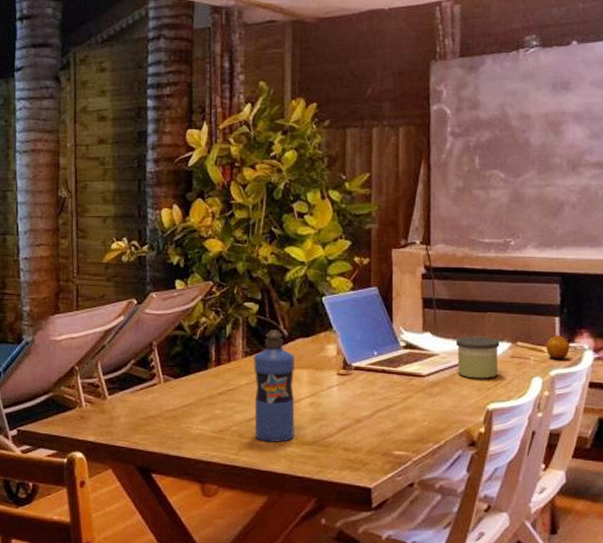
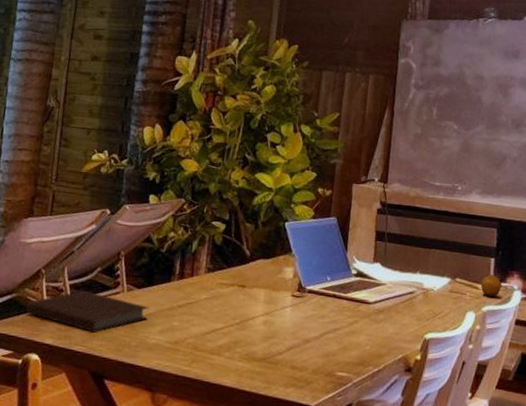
notebook: none [64,385,189,427] -> present [25,291,149,333]
water bottle: present [254,329,295,442] -> none [209,249,254,357]
candle: present [456,336,500,379] -> none [401,269,441,310]

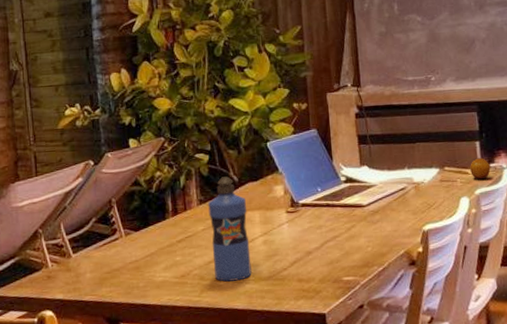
notebook: present [25,291,149,333] -> none [31,242,150,281]
water bottle: none [209,249,254,357] -> present [208,176,252,282]

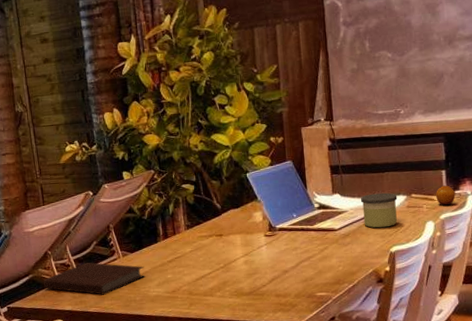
notebook: none [31,242,150,281] -> present [43,262,145,295]
water bottle: present [208,176,252,282] -> none [194,204,234,296]
candle: none [391,165,430,204] -> present [361,193,397,228]

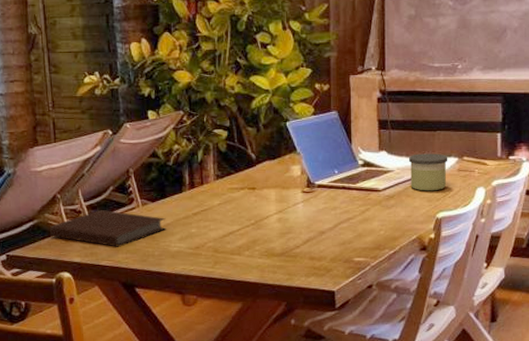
fruit: present [436,185,456,206] -> none [489,150,510,171]

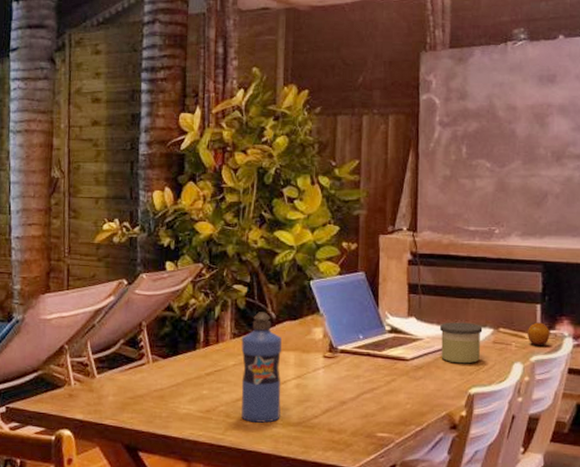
notebook: present [49,210,166,247] -> none [53,364,177,405]
water bottle: none [225,153,265,255] -> present [241,312,282,423]
fruit: none [489,150,510,171] -> present [528,322,550,346]

